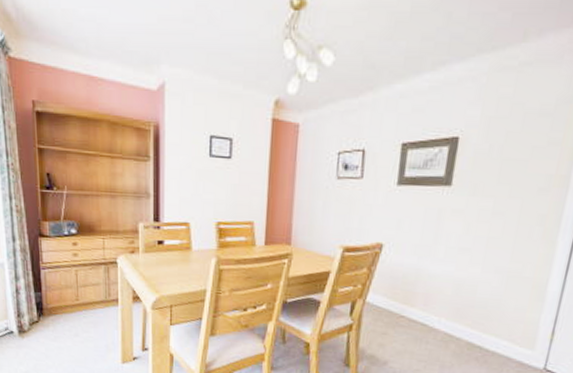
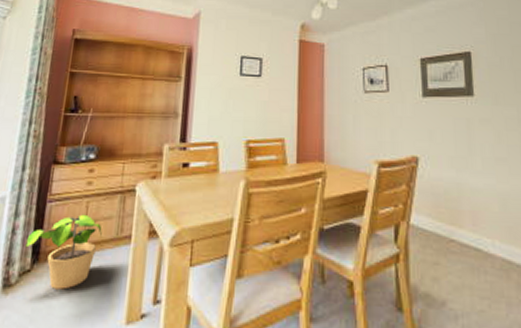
potted plant: none [29,280,93,337] -> present [25,214,102,290]

